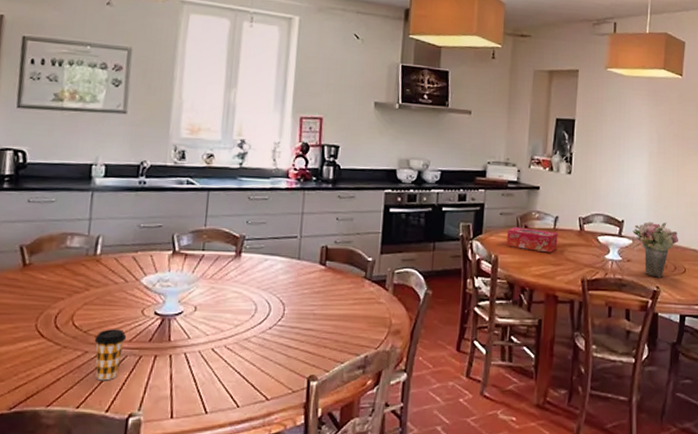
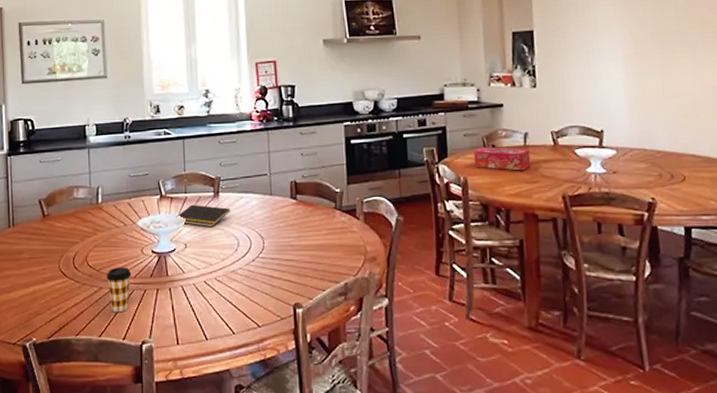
notepad: none [188,263,253,290] -> present [176,204,231,228]
flower bouquet: present [632,221,679,278] -> none [615,128,673,188]

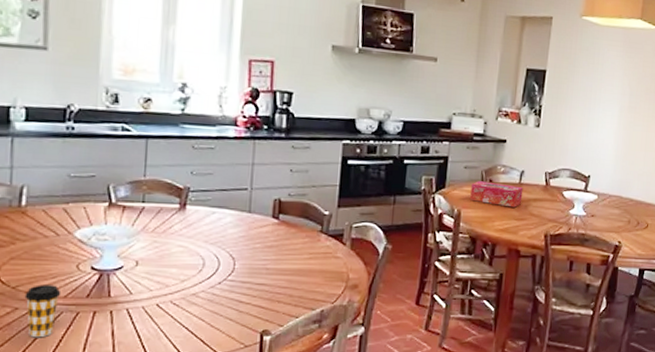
notepad: present [176,204,231,228] -> none [127,216,199,244]

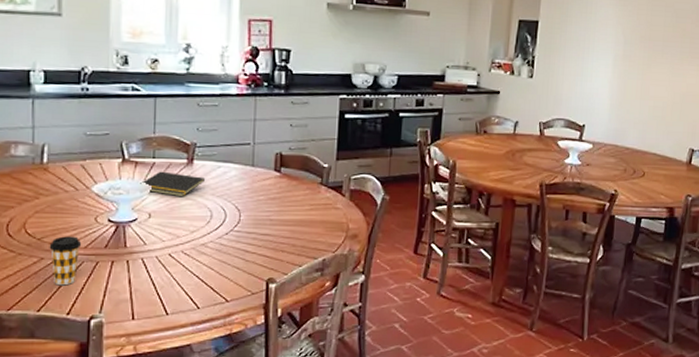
notepad: none [127,216,199,244] -> present [140,171,206,197]
tissue box: present [470,181,523,208] -> none [465,132,518,158]

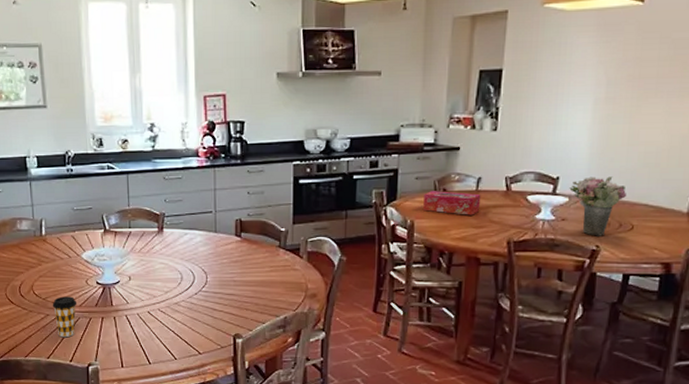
notepad: present [140,171,206,197] -> none [120,239,175,262]
tissue box: none [465,132,518,158] -> present [423,191,481,215]
flower bouquet: none [593,126,640,181] -> present [569,176,627,236]

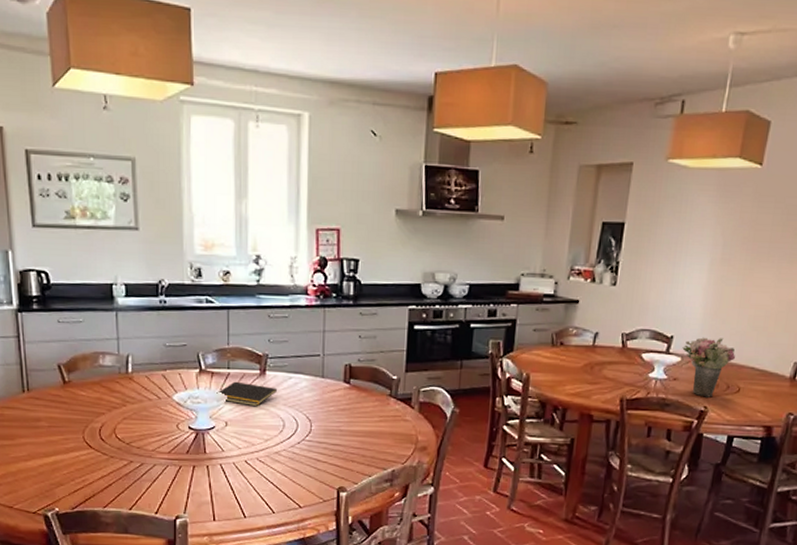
coffee cup: present [52,296,77,338] -> none [137,441,166,487]
notepad: none [120,239,175,262] -> present [216,381,278,407]
tissue box: present [423,191,481,215] -> none [540,344,597,371]

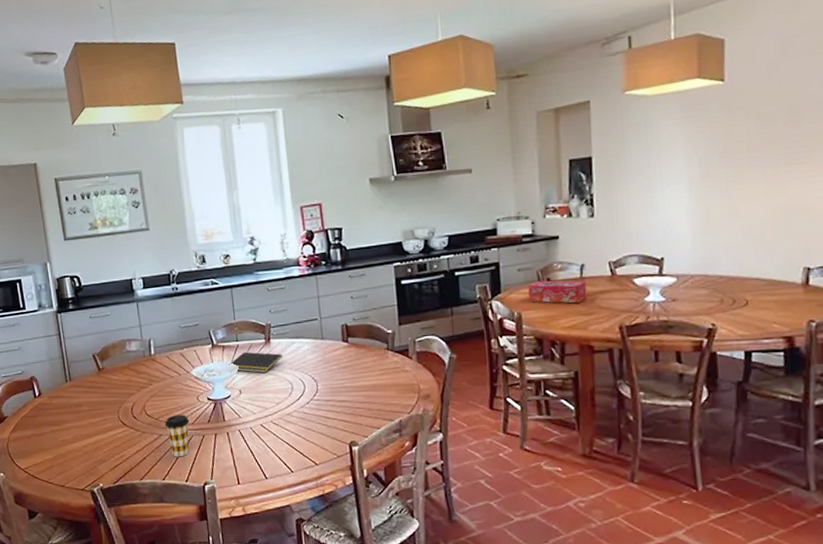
coffee cup: none [137,441,166,487] -> present [165,414,190,457]
tissue box: none [540,344,597,371] -> present [528,281,587,304]
flower bouquet: present [682,337,736,397] -> none [675,253,737,315]

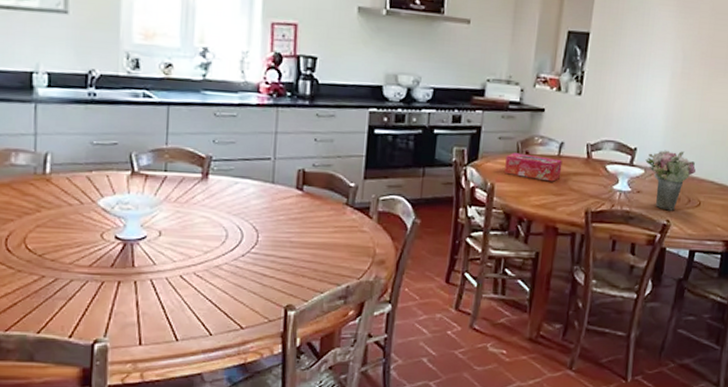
coffee cup: present [165,414,190,457] -> none [51,253,86,306]
notepad: present [229,352,283,374] -> none [150,185,222,215]
flower bouquet: none [675,253,737,315] -> present [645,150,696,211]

